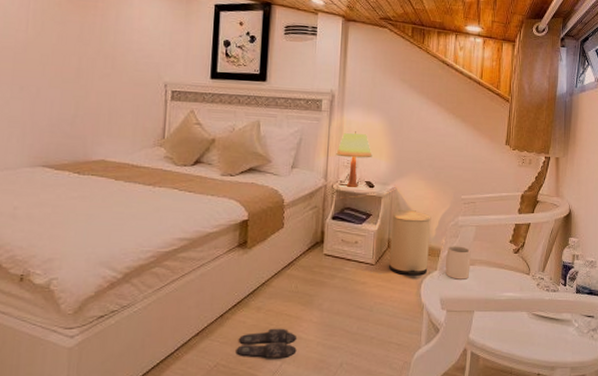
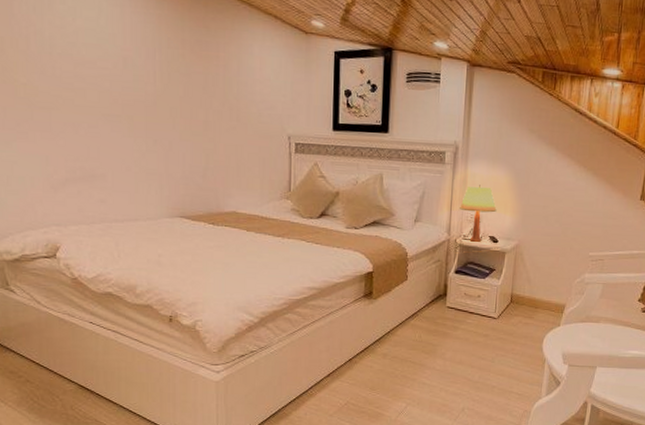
slippers: present [236,328,297,359] -> none [364,373,421,401]
pedal bin: present [389,210,431,276] -> none [511,266,556,331]
mug: present [445,246,471,279] -> none [569,303,596,336]

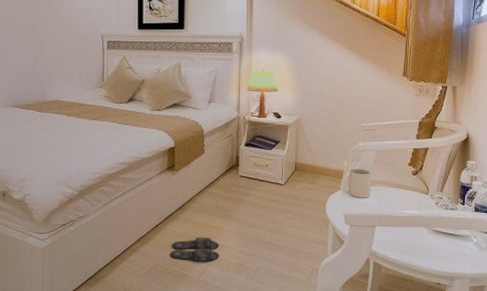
slippers: none [364,373,421,401] -> present [170,237,220,262]
mug: none [569,303,596,336] -> present [348,168,372,198]

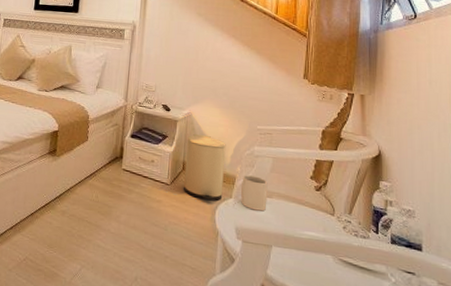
slippers: present [170,237,220,262] -> none [42,232,95,264]
table lamp: present [247,69,279,119] -> none [136,58,169,111]
pedal bin: none [297,137,334,195] -> present [184,134,226,201]

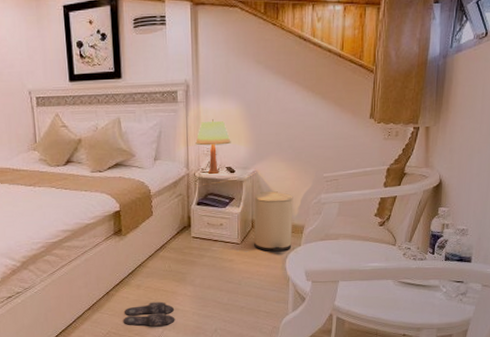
slippers: none [42,232,95,264] -> present [123,301,175,327]
table lamp: none [136,58,169,111] -> present [195,119,231,175]
mug: present [241,175,268,212] -> none [309,222,335,253]

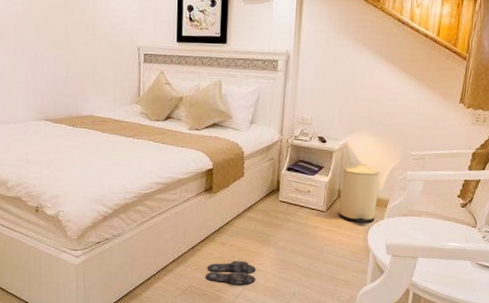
table lamp: present [195,119,231,175] -> none [291,90,325,143]

